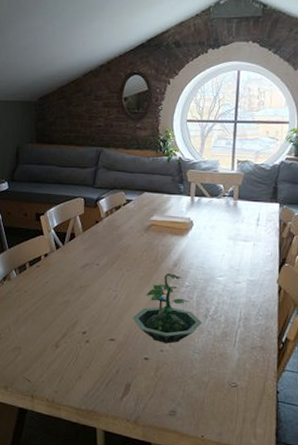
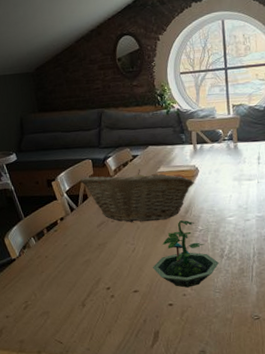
fruit basket: none [70,214,187,271] -> present [80,169,194,222]

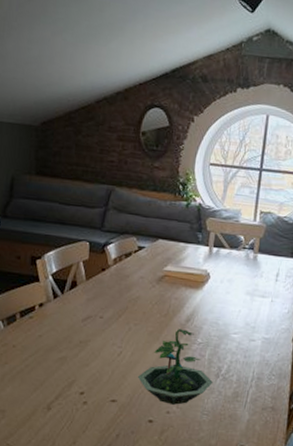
fruit basket: present [80,169,194,222] -> none [71,260,203,326]

